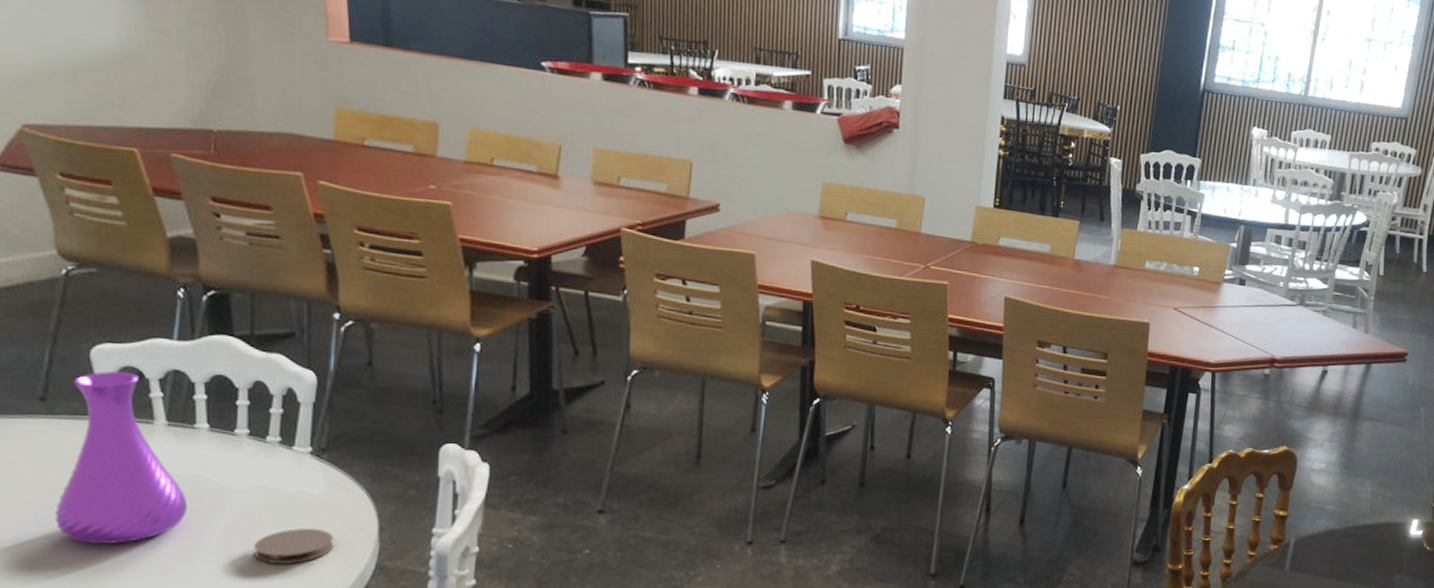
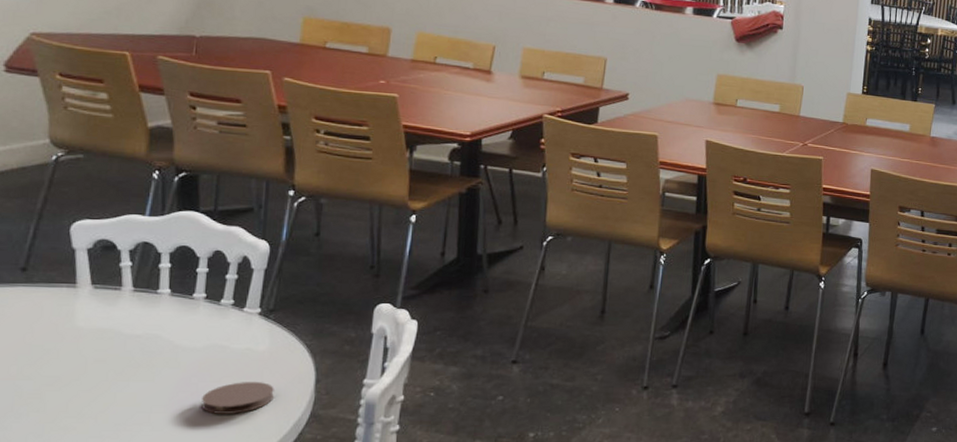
vase: present [55,371,188,545] -> none [24,243,145,400]

